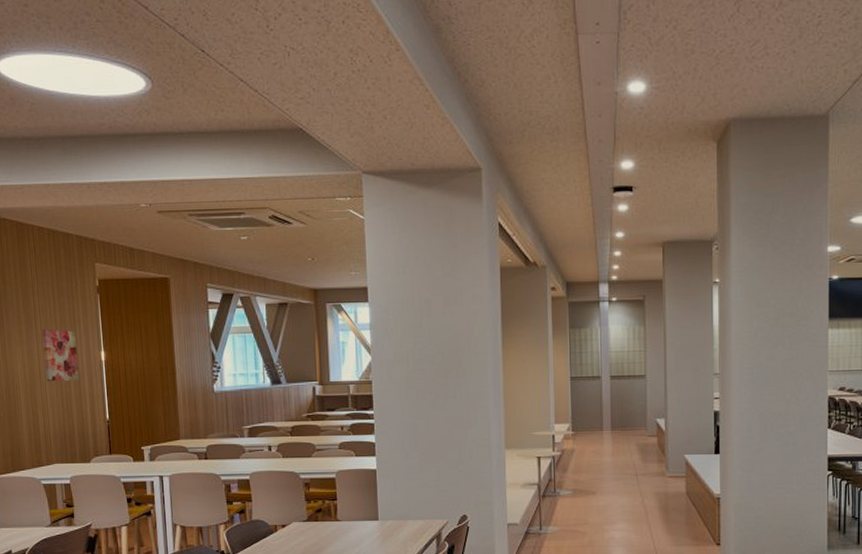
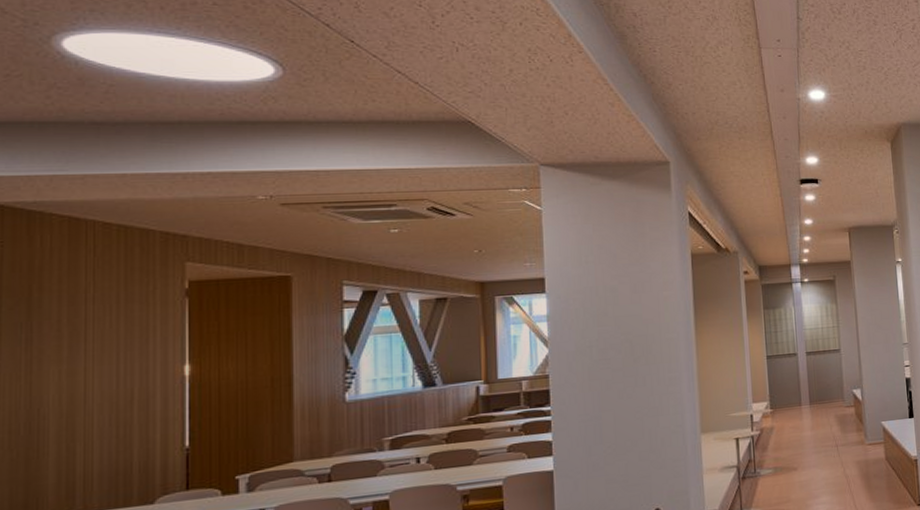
wall art: present [42,329,80,382] -> none [94,342,149,408]

